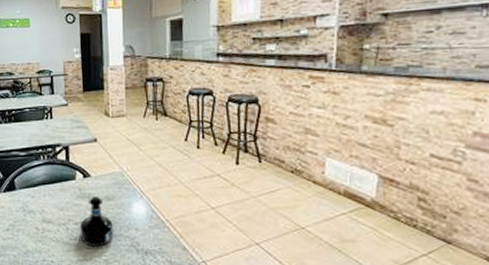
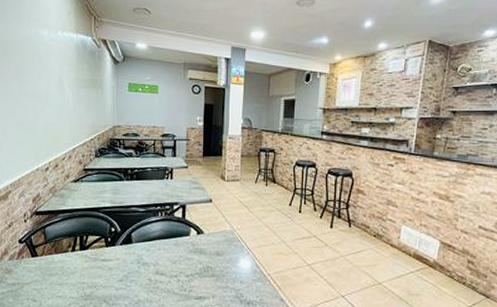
tequila bottle: present [79,197,114,247] -> none [190,252,221,297]

